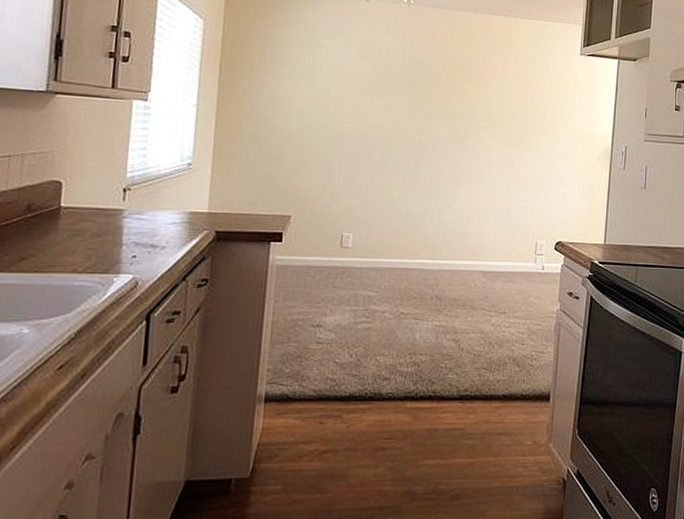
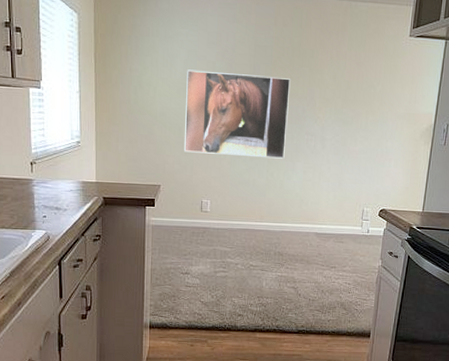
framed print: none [322,83,452,184] -> present [183,69,291,159]

